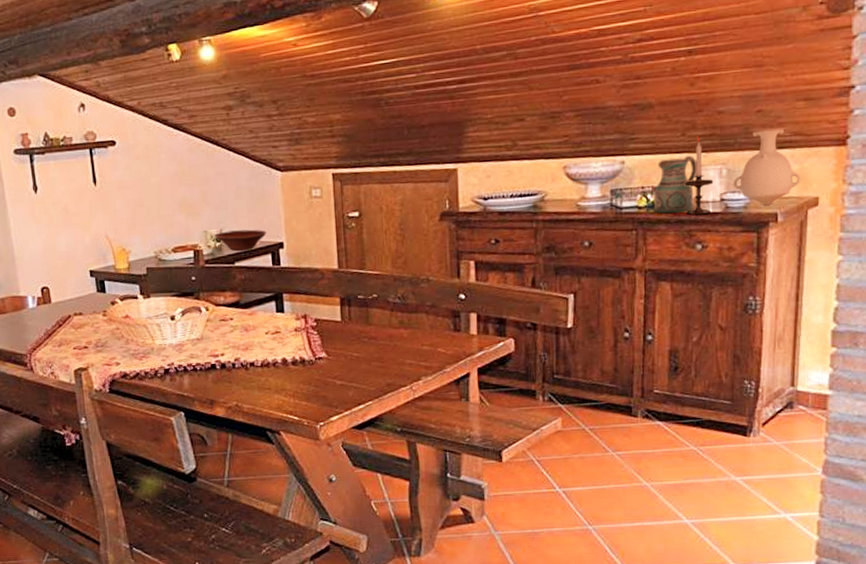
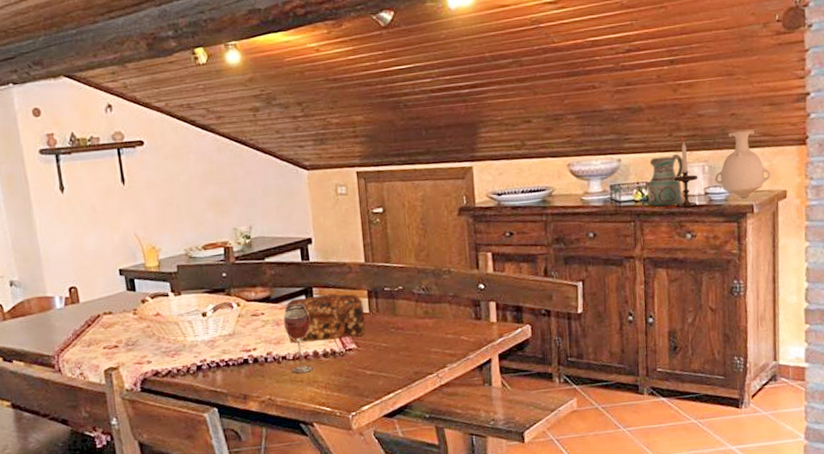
ceramic bowl: present [215,229,267,252] -> none [244,226,295,248]
wineglass: none [252,309,281,381] -> present [283,303,313,374]
bread loaf: none [253,300,336,351] -> present [284,293,365,344]

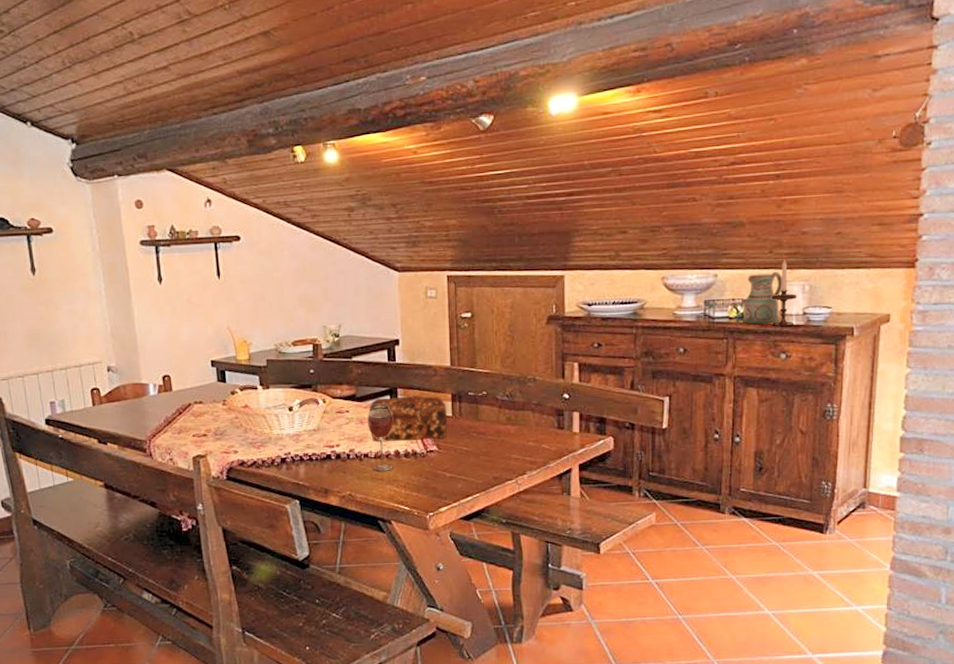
vase: present [714,130,772,198] -> none [814,250,876,320]

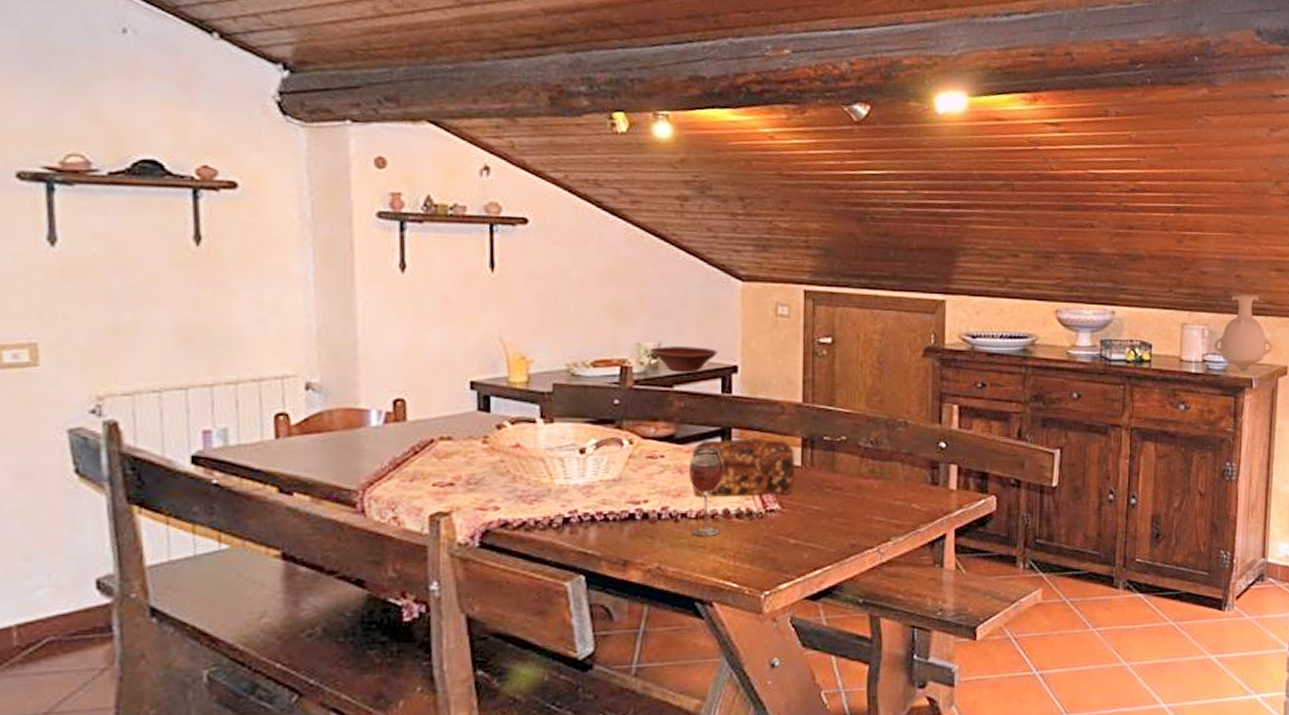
ceramic bowl: none [334,326,383,347] -> present [650,346,718,373]
ceramic pitcher: present [743,272,783,325] -> none [1141,313,1182,370]
candlestick: present [771,254,797,327] -> none [1170,294,1197,375]
vase: none [814,250,876,320] -> present [1214,295,1273,370]

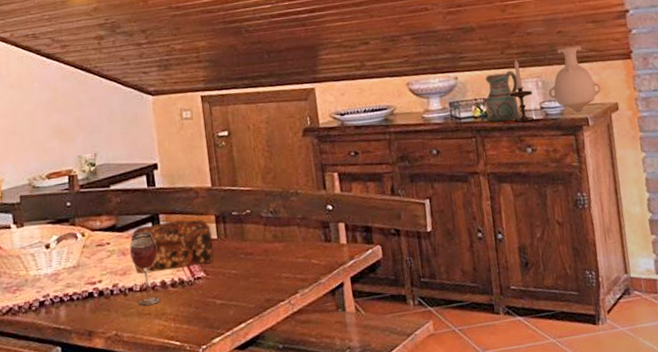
ceramic bowl: present [650,346,718,373] -> none [89,152,141,175]
ceramic pitcher: none [1141,313,1182,370] -> present [485,71,520,123]
candlestick: none [1170,294,1197,375] -> present [509,54,534,123]

